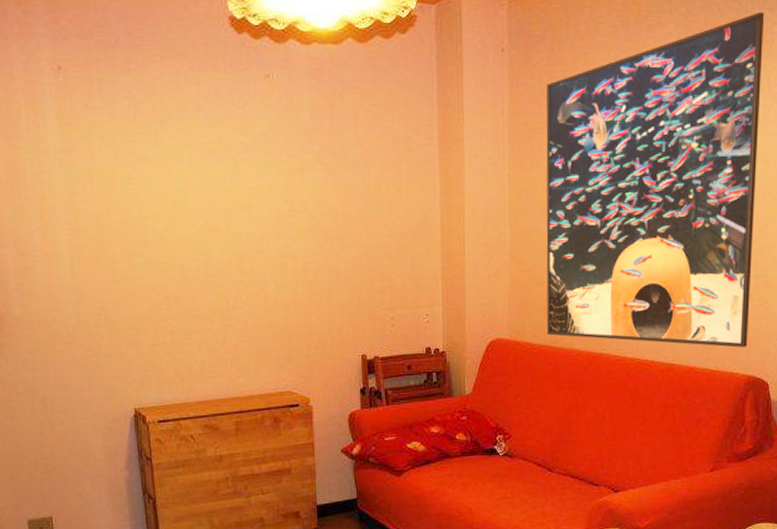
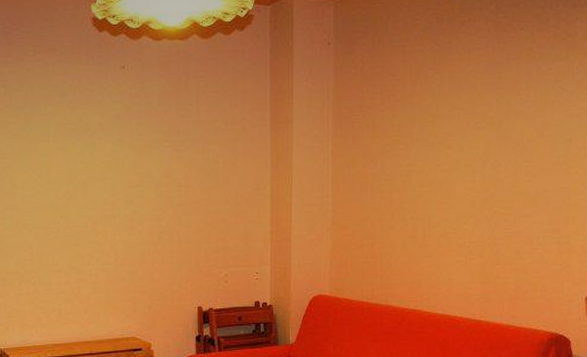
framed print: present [546,12,765,348] -> none [365,9,568,307]

